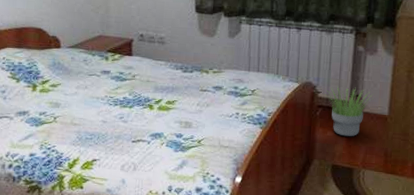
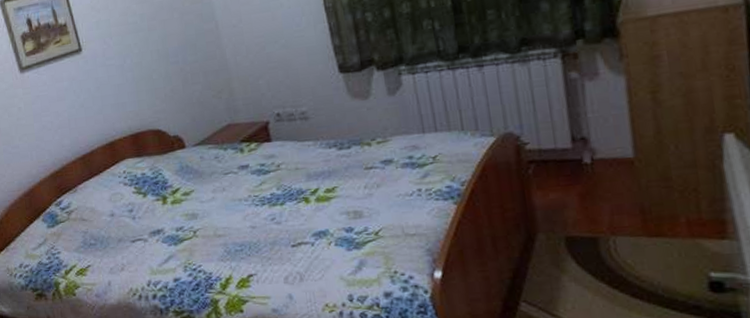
potted plant: present [324,86,373,137] -> none [533,128,606,197]

